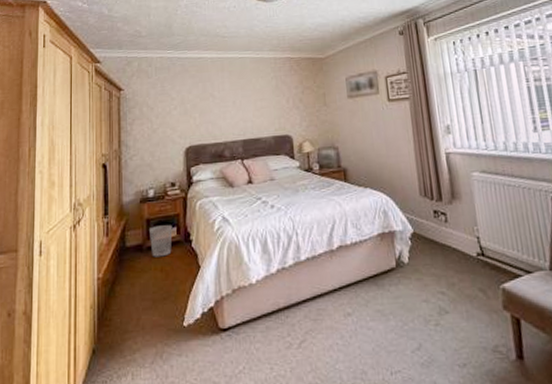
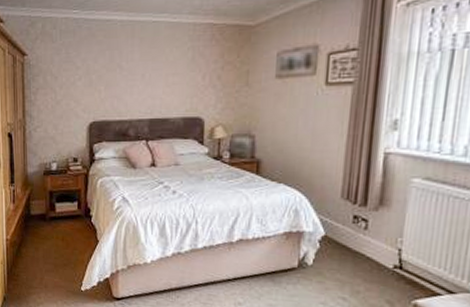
wastebasket: present [150,225,173,257] -> none [52,199,74,228]

